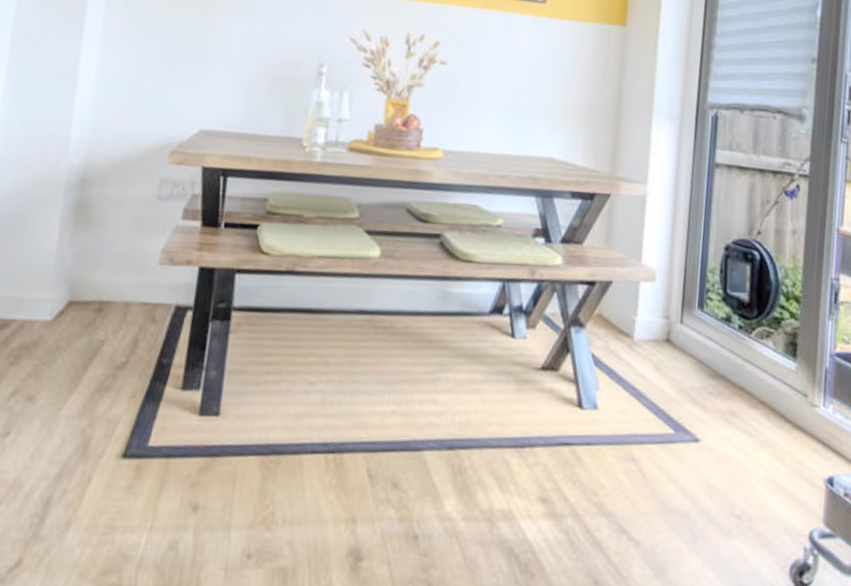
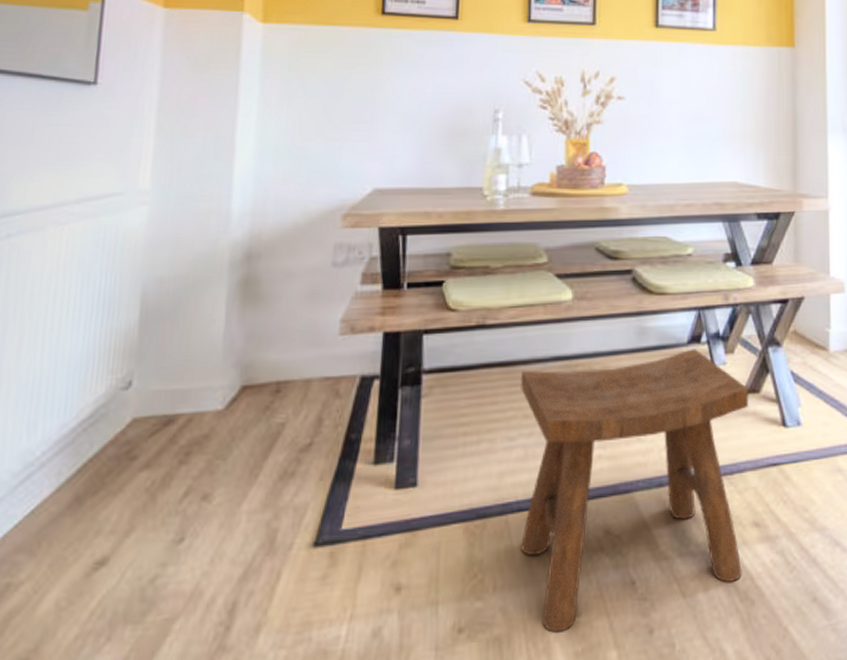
stool: none [311,319,547,574] -> present [520,349,748,633]

